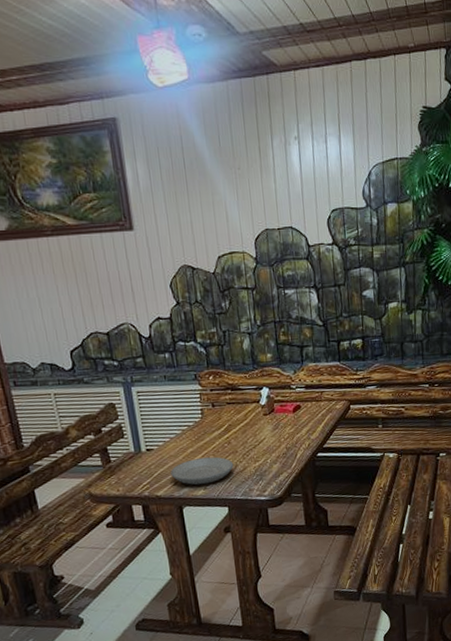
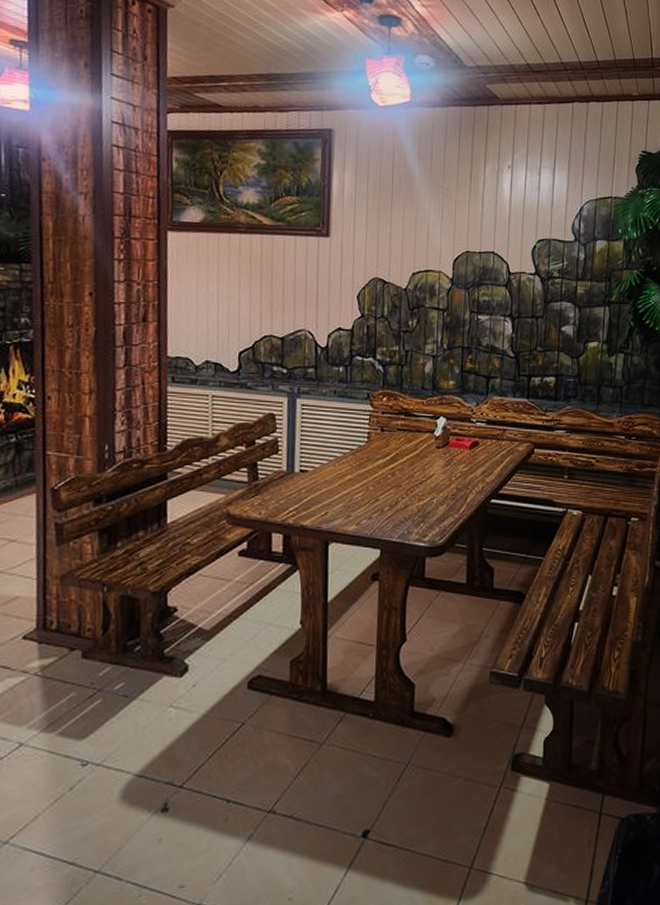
plate: present [170,456,234,485] -> none [322,488,395,519]

